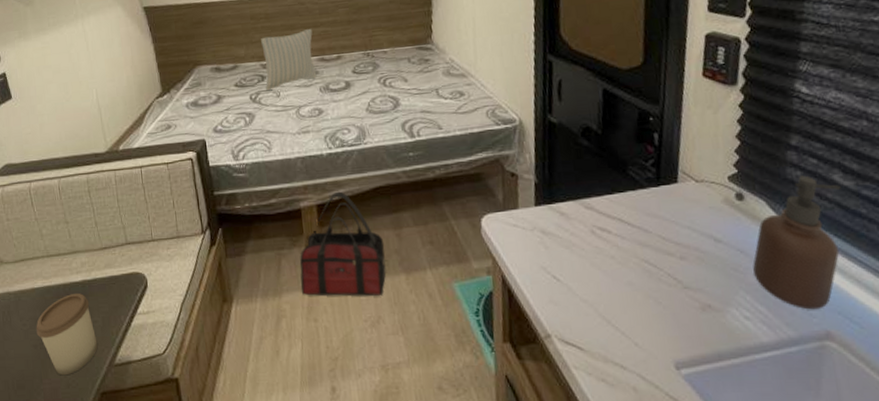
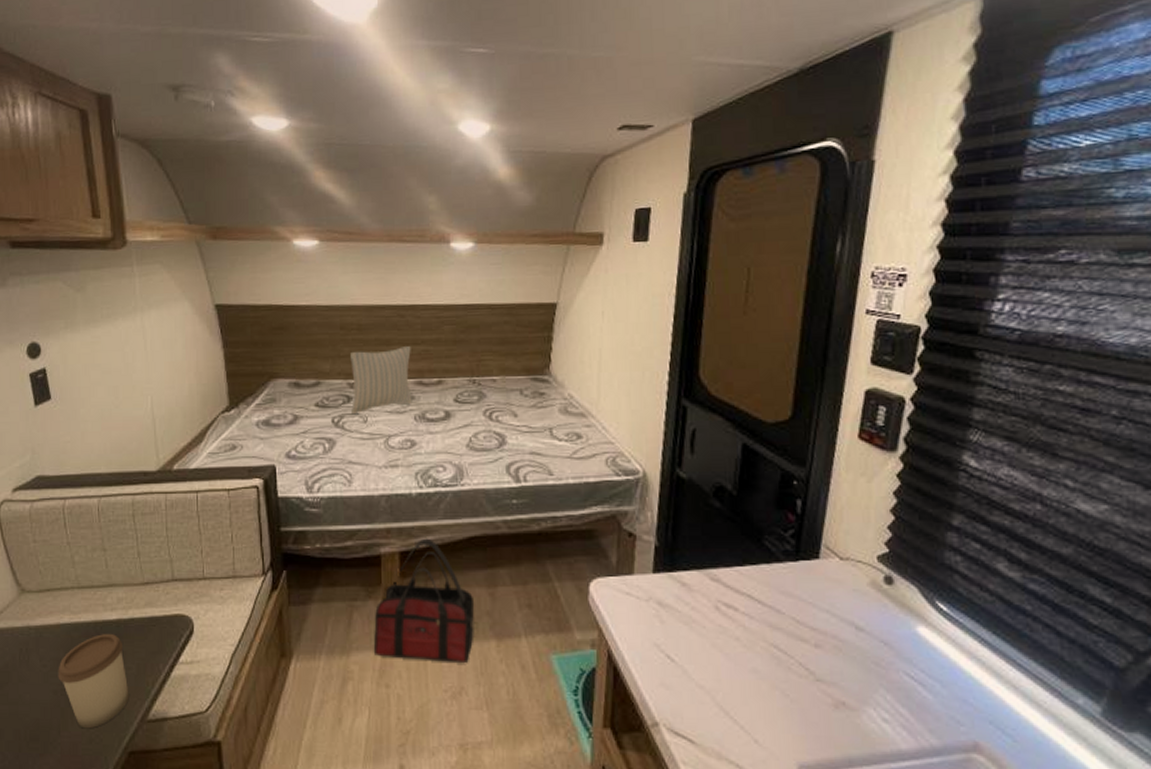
soap dispenser: present [753,175,841,310] -> none [897,562,1005,717]

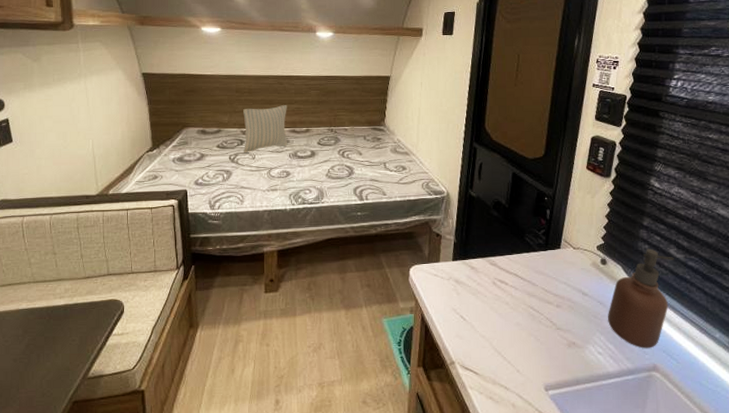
cup: present [58,633,129,729] -> none [17,315,74,386]
duffel bag: present [373,538,476,663] -> none [258,240,331,327]
soap dispenser: none [897,562,1005,717] -> present [608,248,675,349]

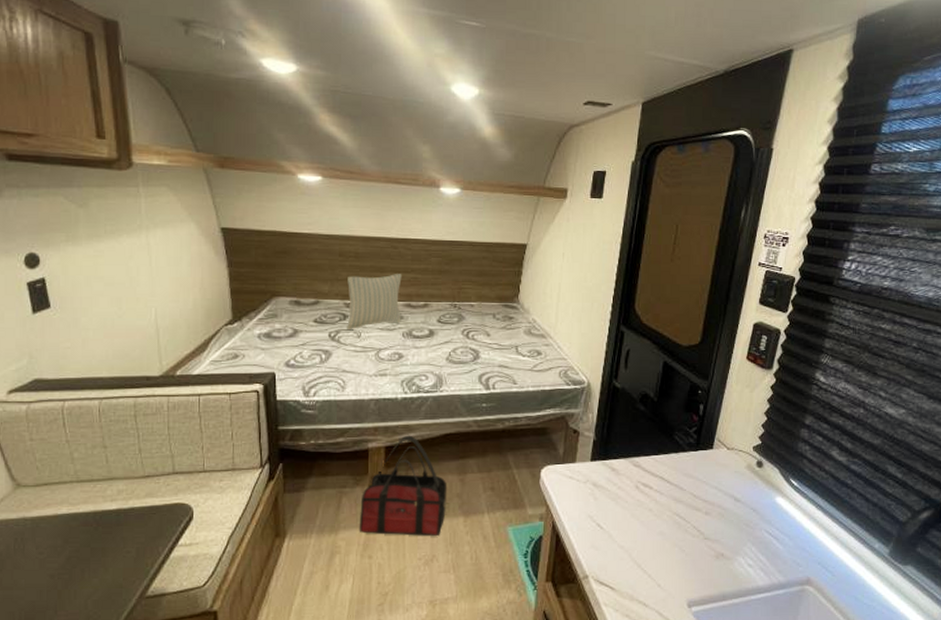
duffel bag: none [258,240,331,327] -> present [359,435,447,536]
soap dispenser: present [608,248,675,349] -> none [761,450,836,560]

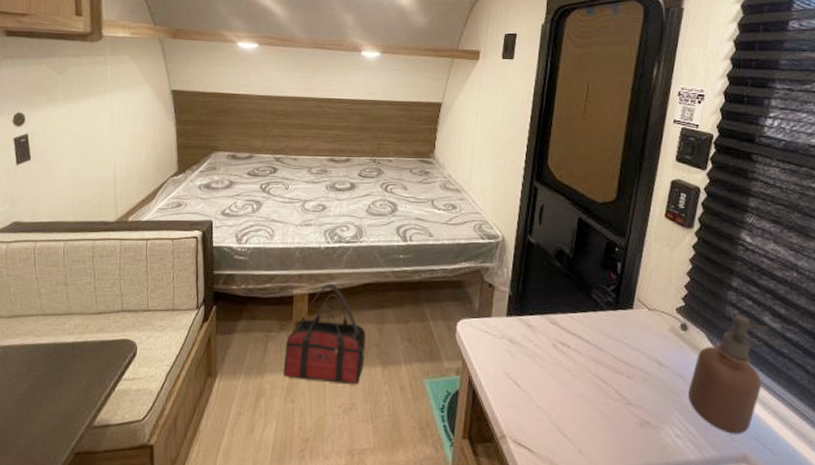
pillow: present [347,274,402,331] -> none [276,131,326,183]
soap dispenser: none [761,450,836,560] -> present [688,314,769,435]

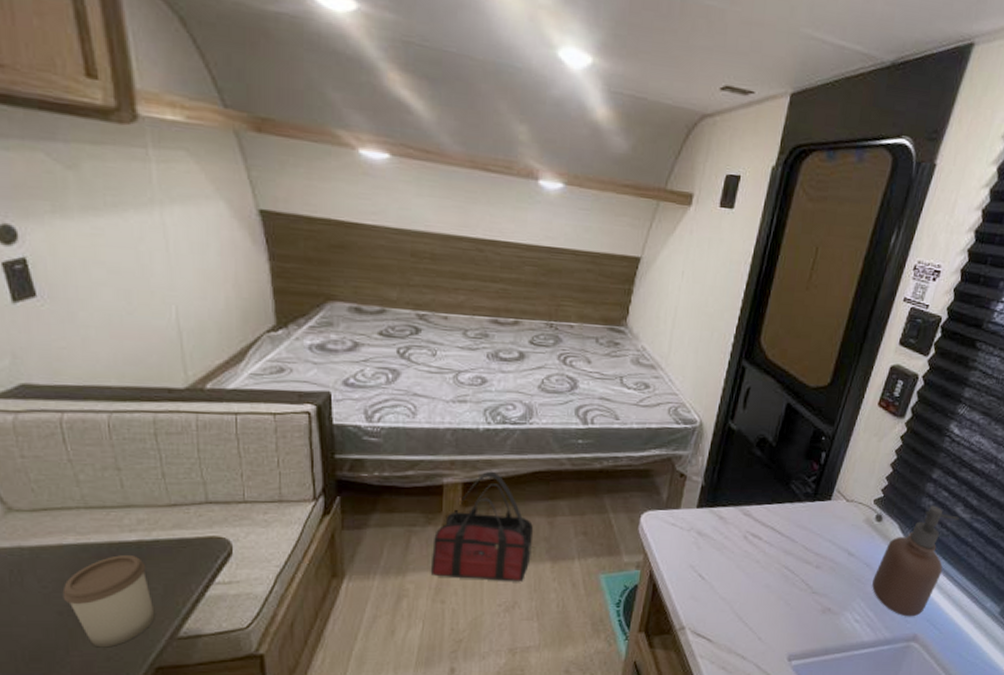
cup: none [19,353,79,433] -> present [62,554,155,648]

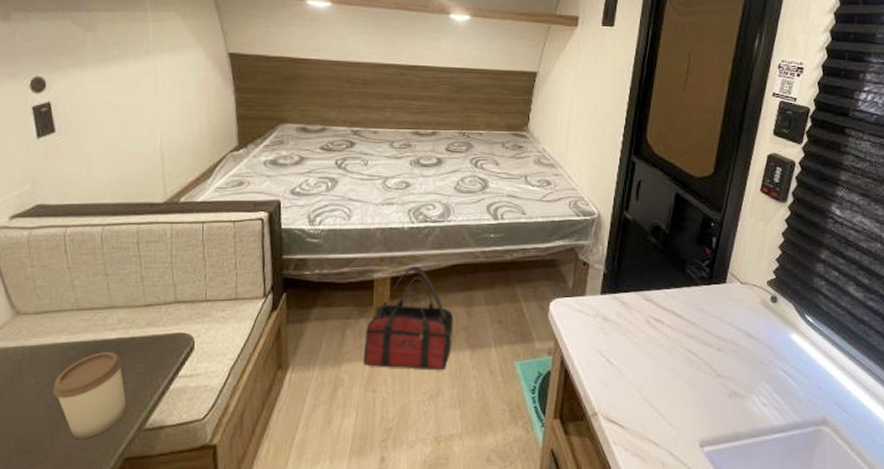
soap dispenser: present [872,505,960,617] -> none [775,285,853,399]

